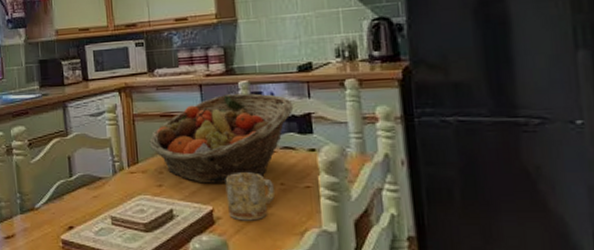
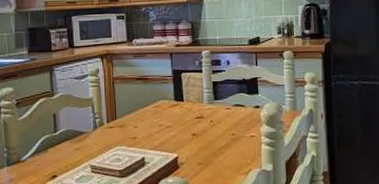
fruit basket: present [149,93,294,184] -> none [126,61,244,135]
mug: present [225,172,276,221] -> none [188,125,228,165]

